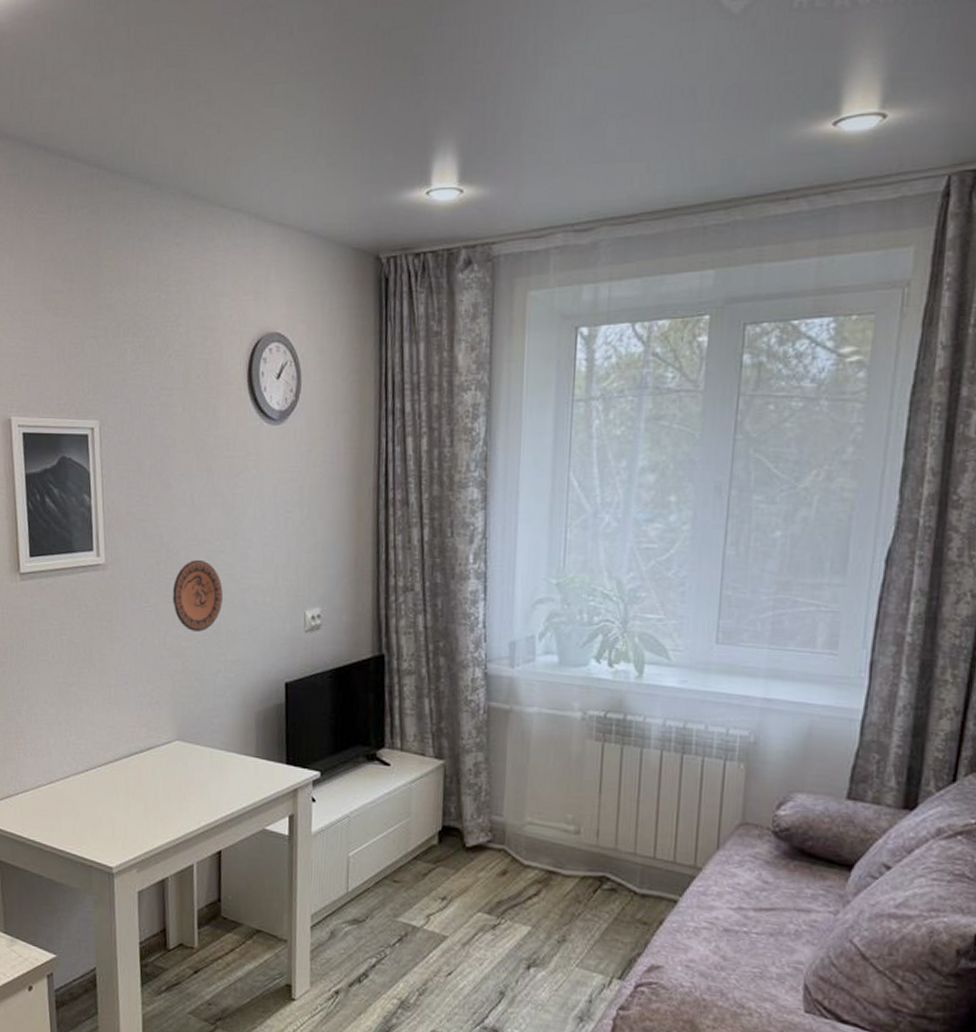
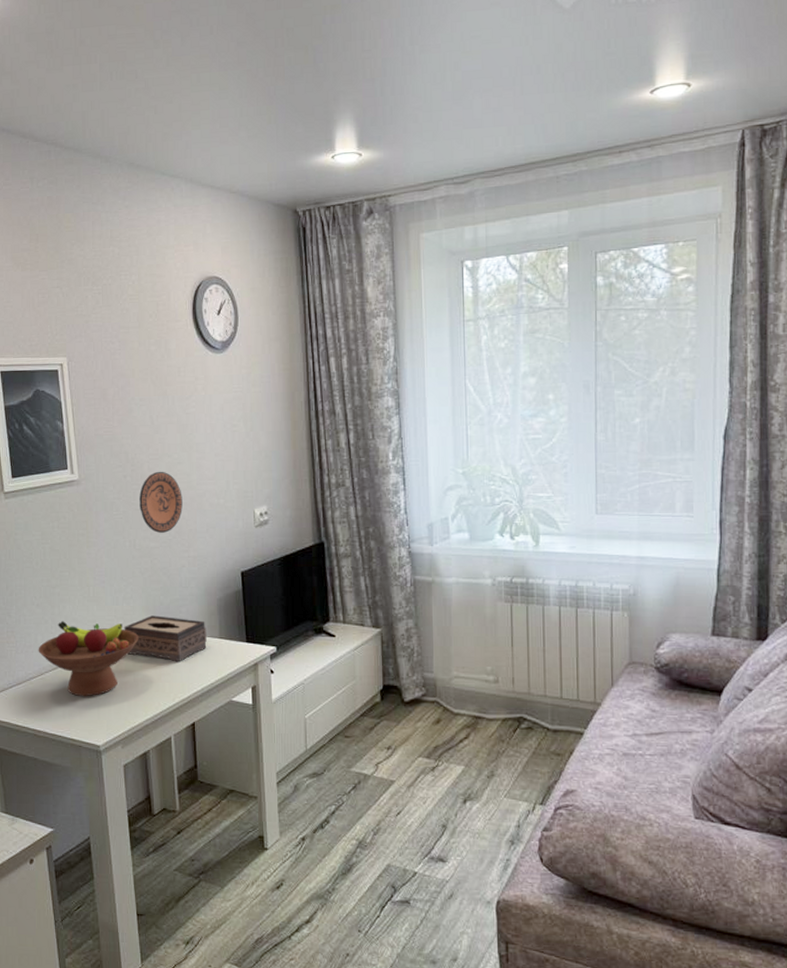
fruit bowl: none [49,724,164,812] -> present [38,621,139,697]
tissue box: none [147,725,241,781] -> present [124,615,207,662]

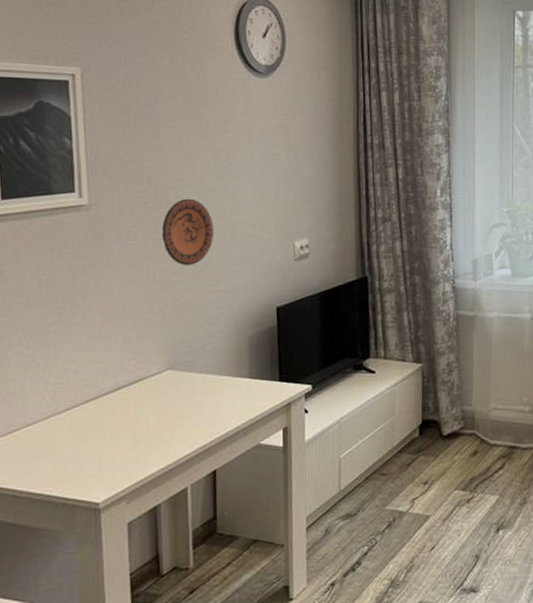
fruit bowl: present [38,621,139,697] -> none [24,364,154,449]
tissue box: present [124,615,207,662] -> none [136,355,235,405]

